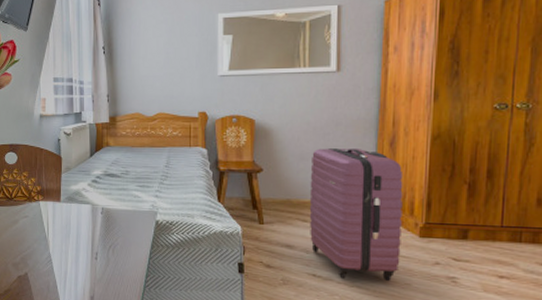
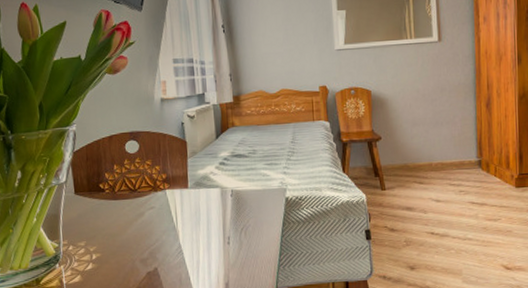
suitcase: present [309,148,404,282] -> none [422,111,502,234]

